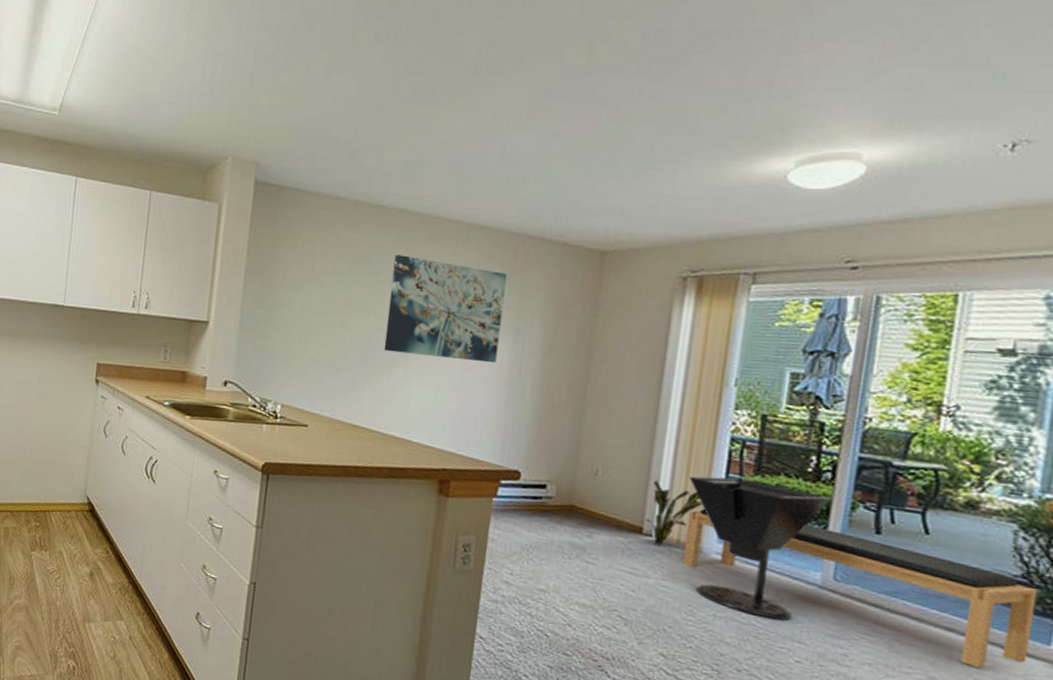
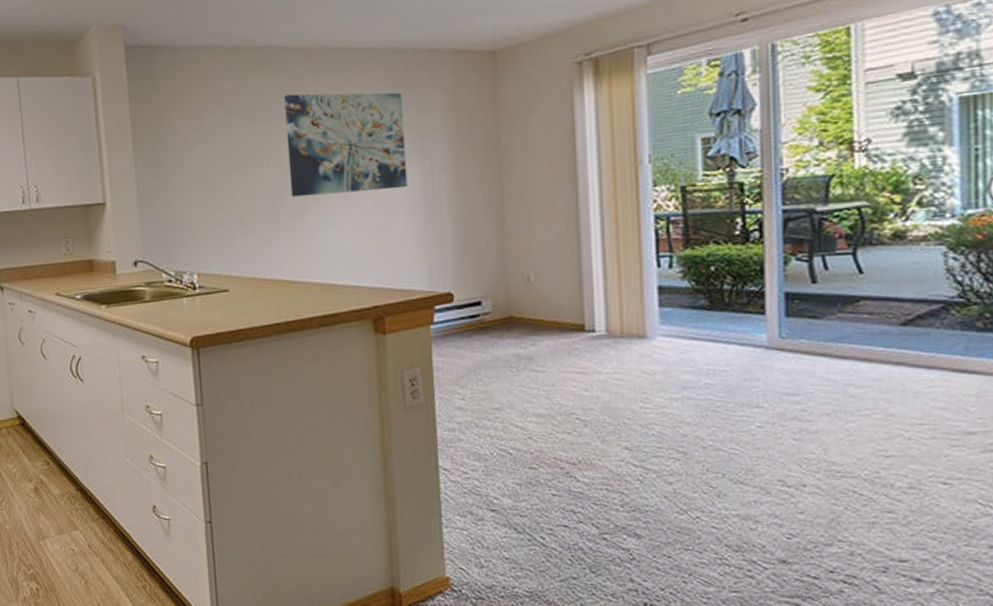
decorative plant: present [645,479,703,546] -> none [585,273,640,340]
bench: present [683,509,1038,669] -> none [626,288,977,396]
umbrella stand: present [689,476,832,621] -> none [622,255,764,391]

